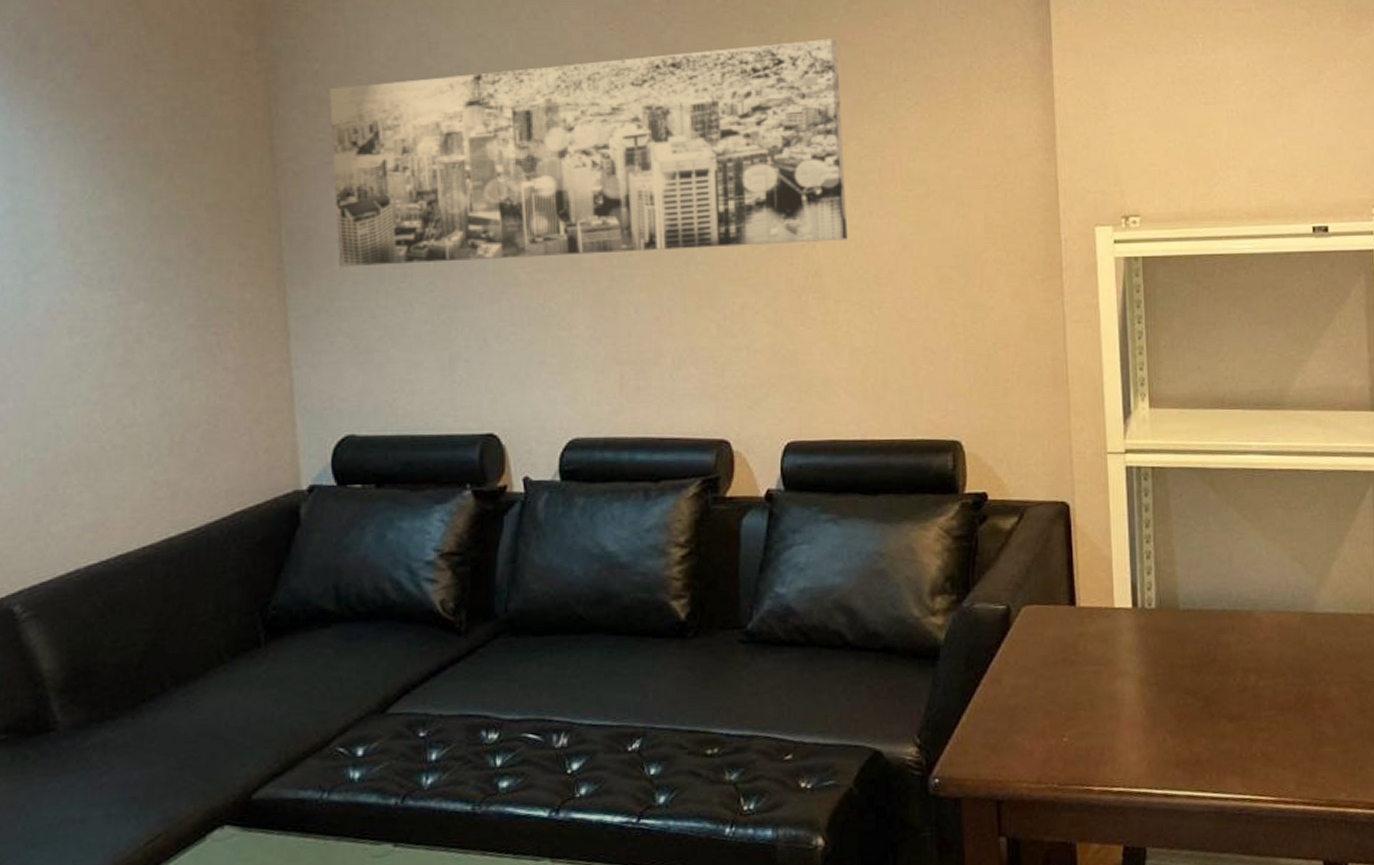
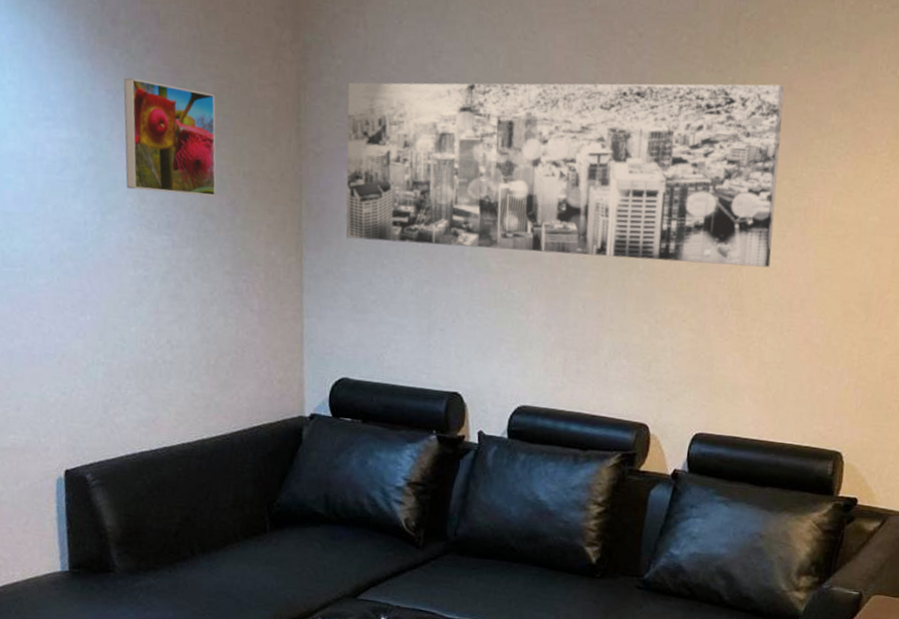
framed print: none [47,111,172,241] -> present [123,77,217,197]

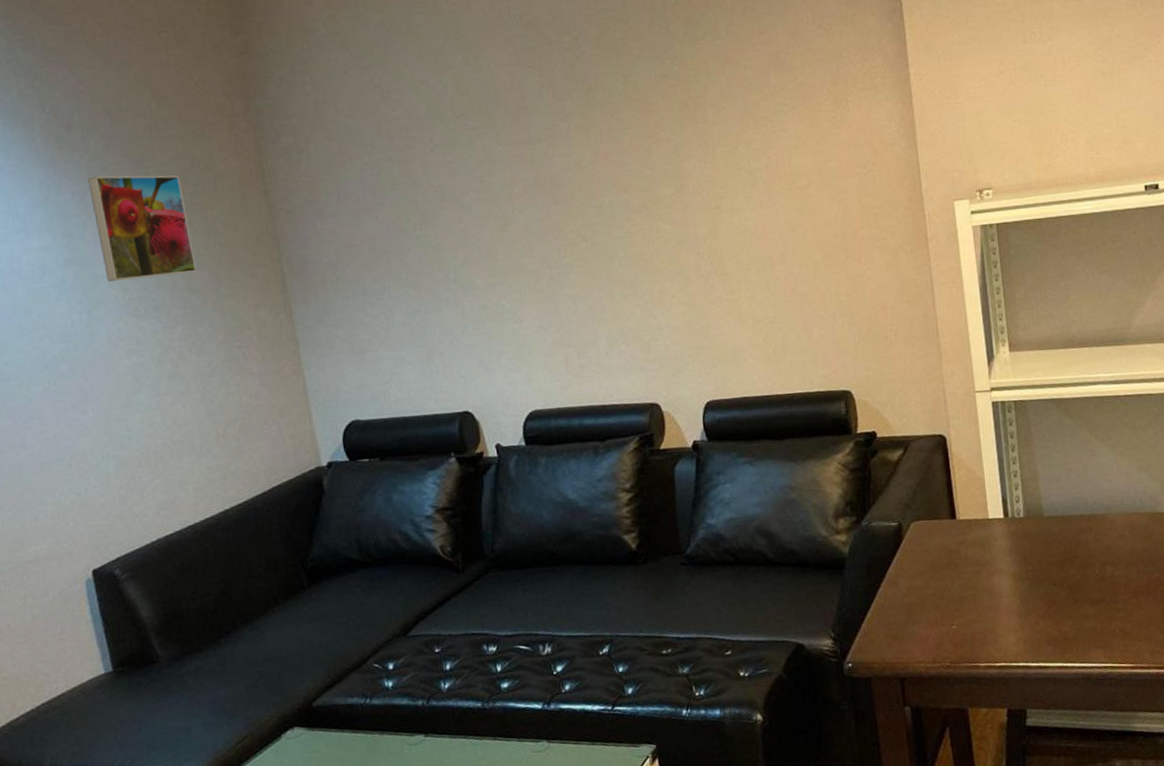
wall art: present [346,82,784,268] -> none [306,58,744,285]

